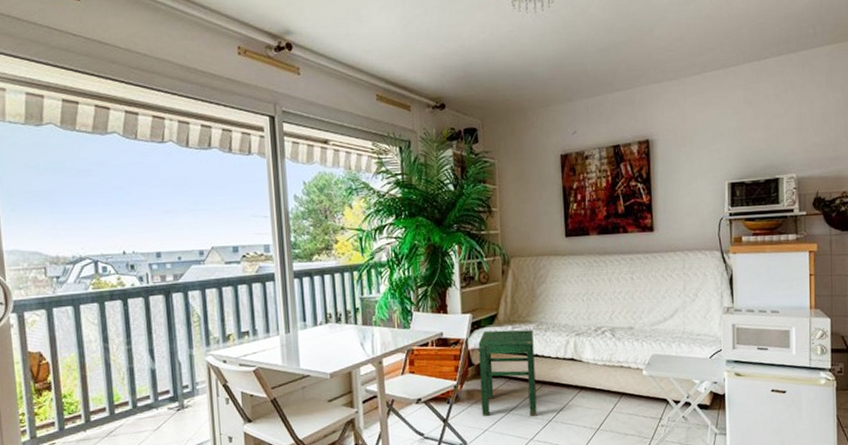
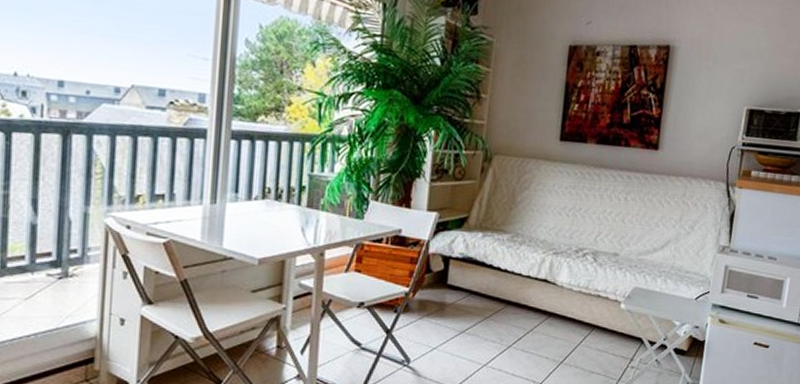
stool: present [478,329,537,417] -> none [433,235,506,341]

